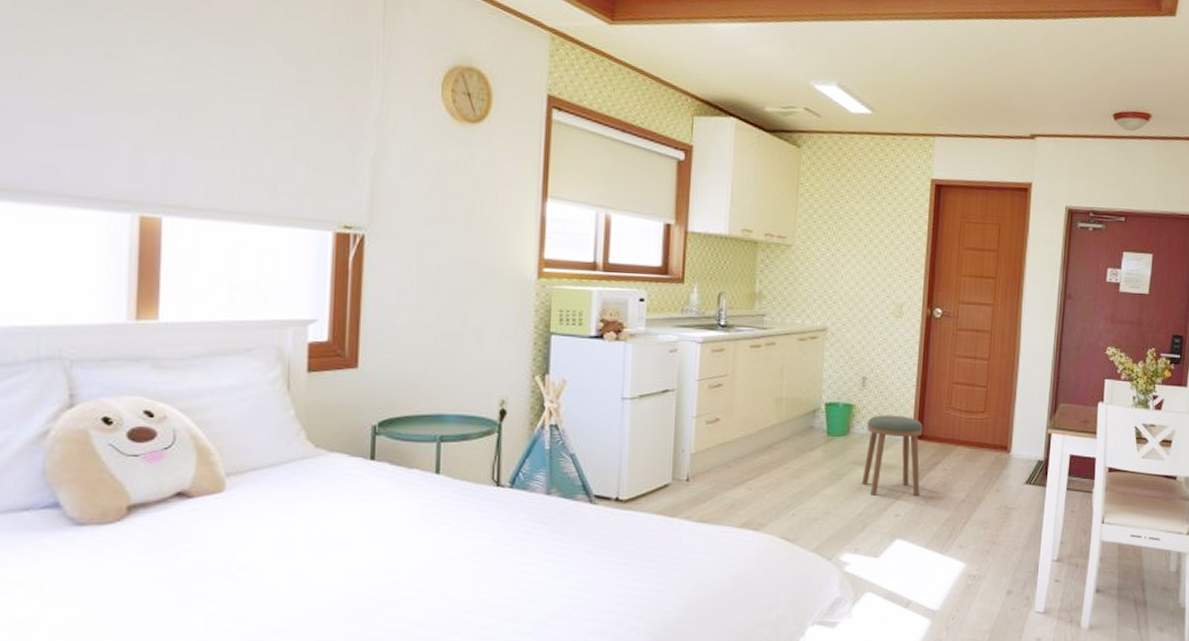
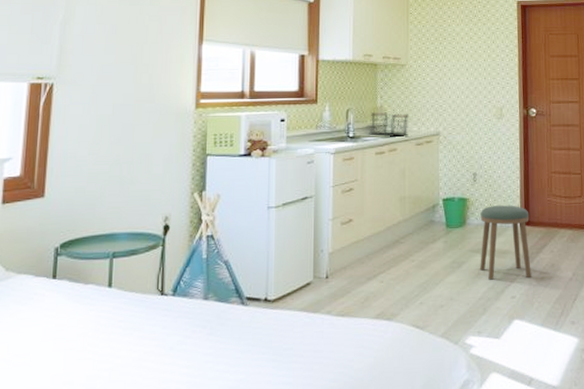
dish rack: none [743,297,793,330] -> present [369,111,410,137]

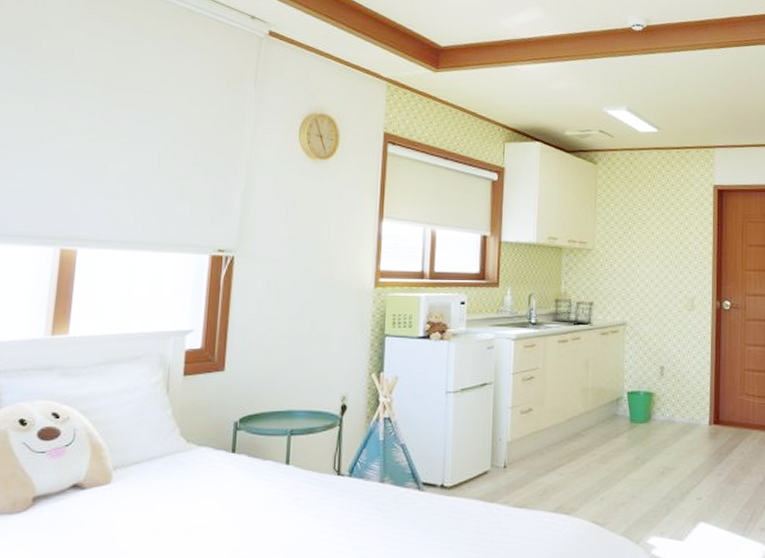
stool: present [480,205,531,280] -> none [665,402,719,479]

